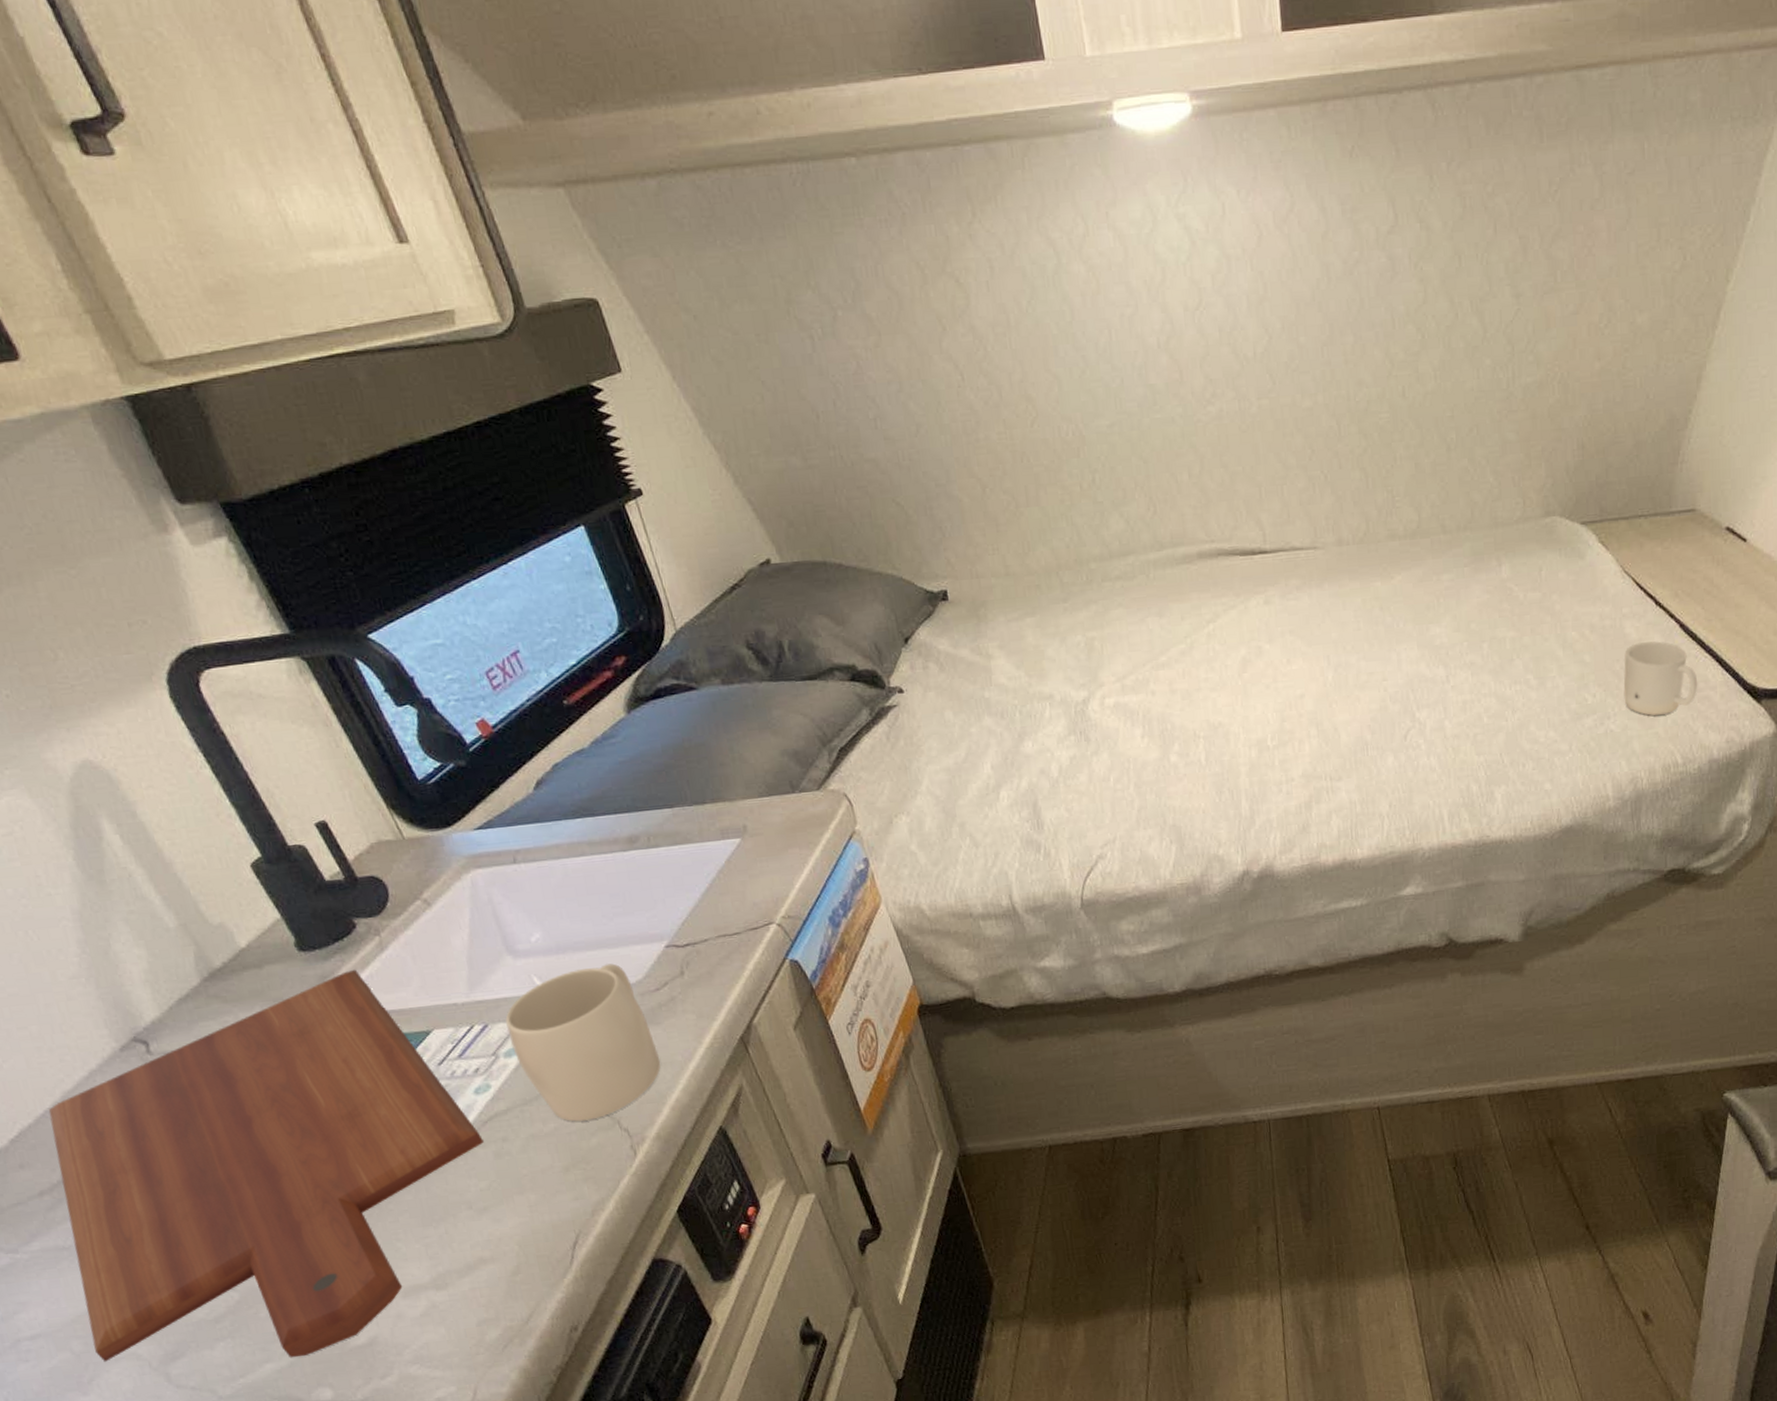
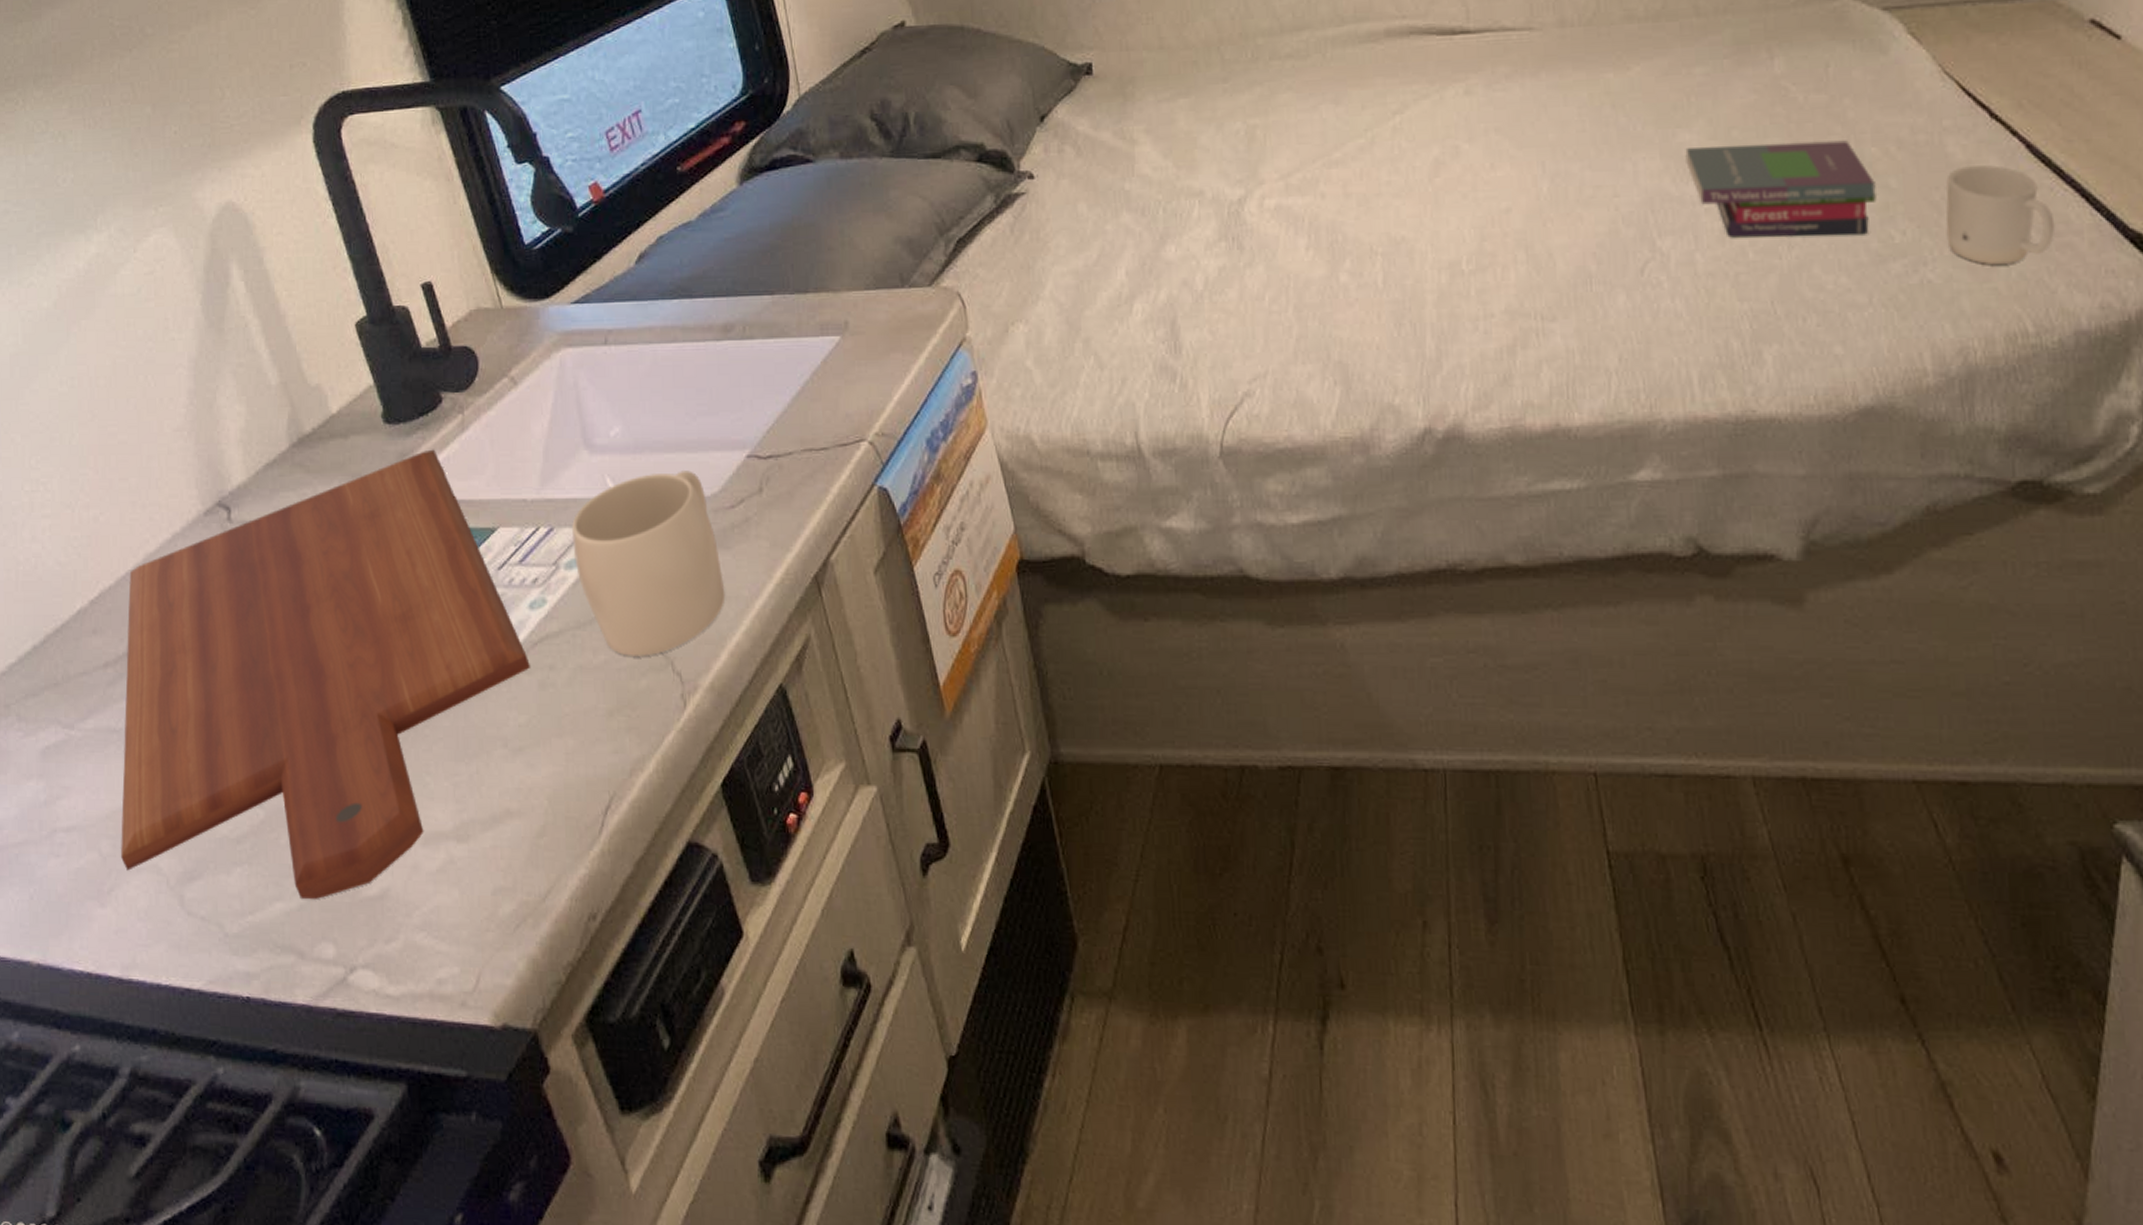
books: none [1436,627,1575,707] -> present [1685,140,1877,238]

